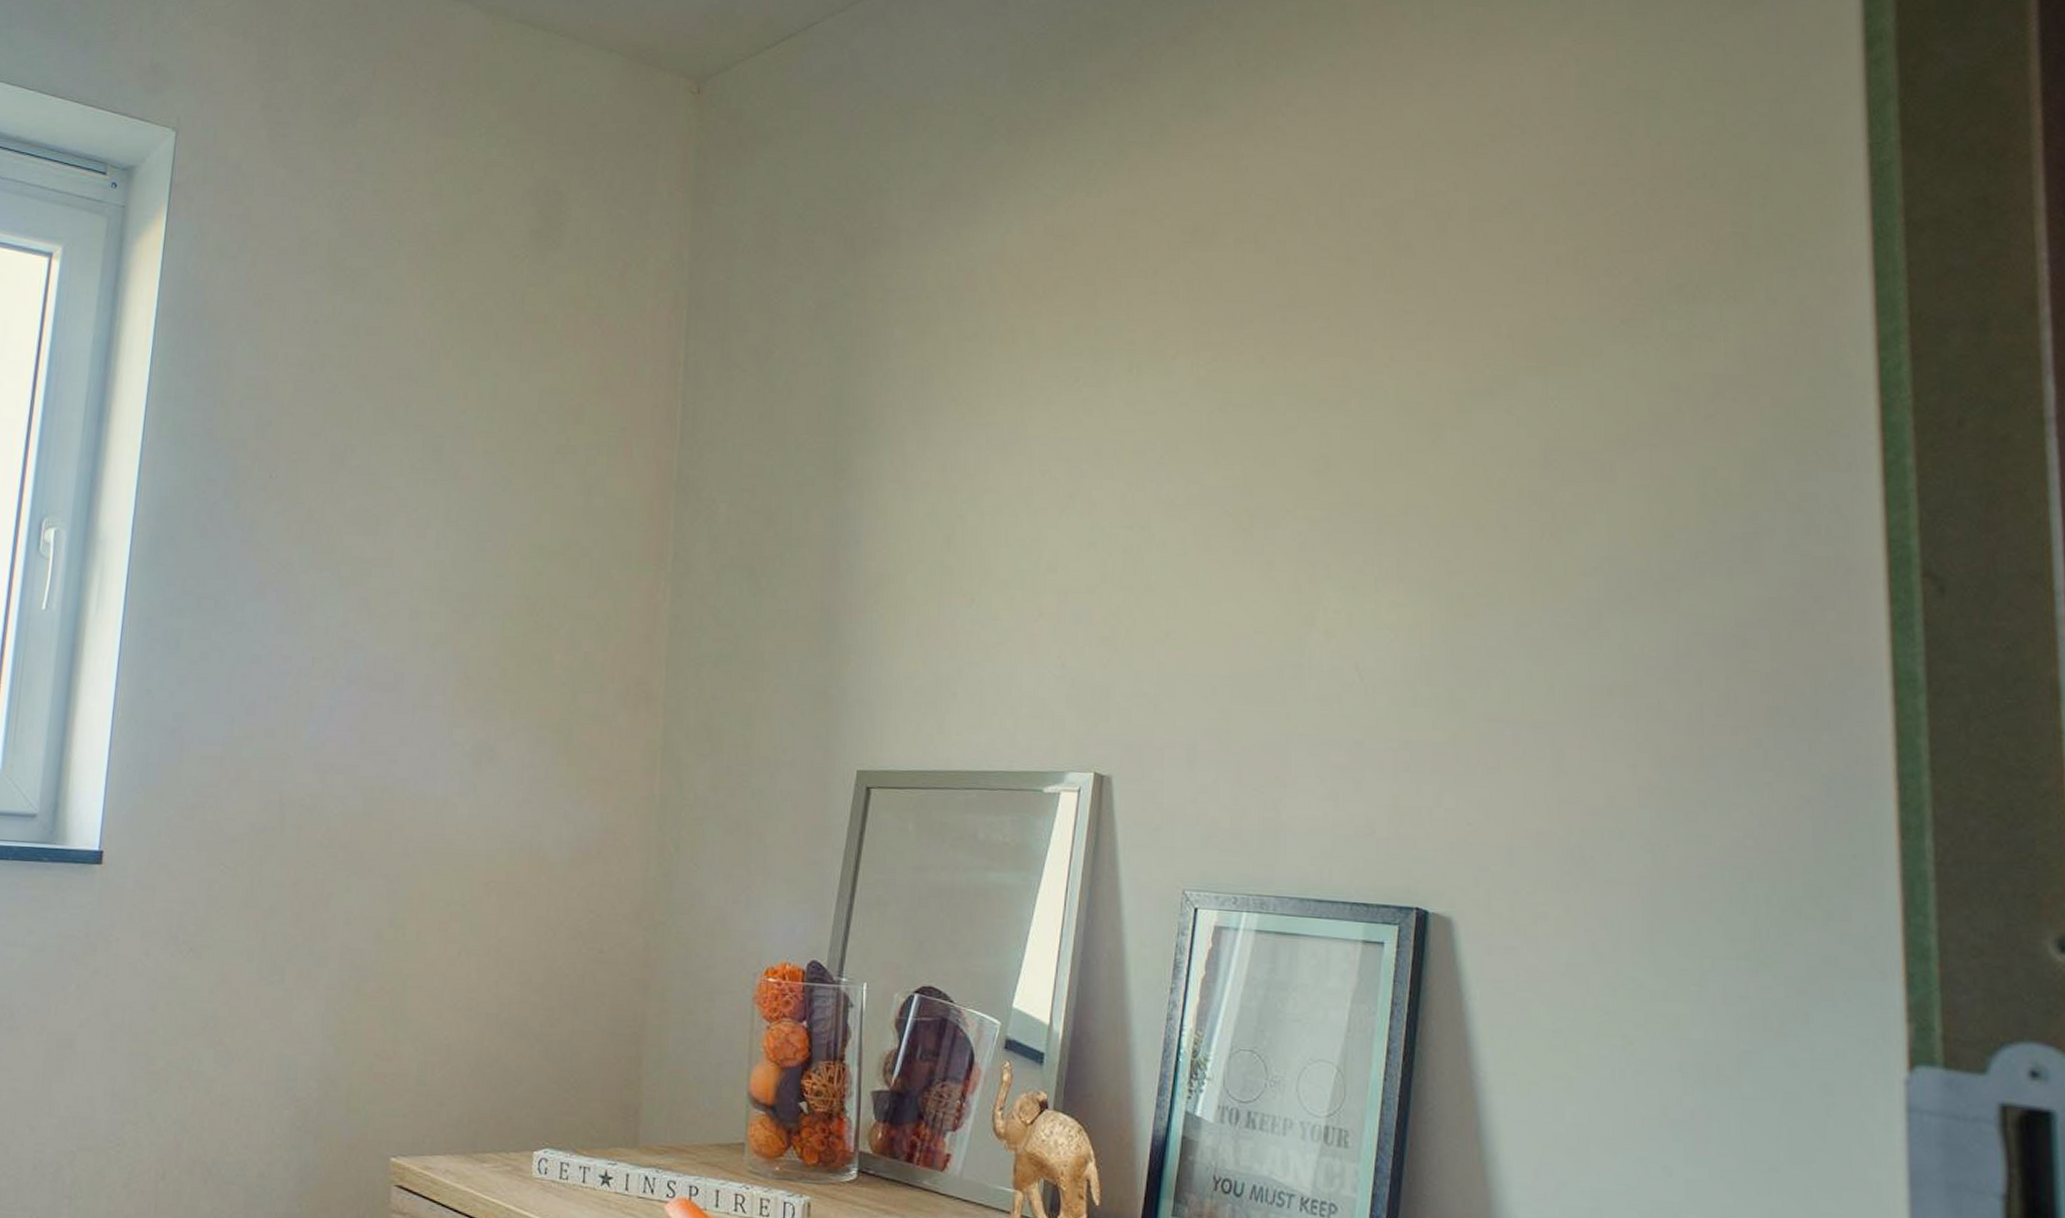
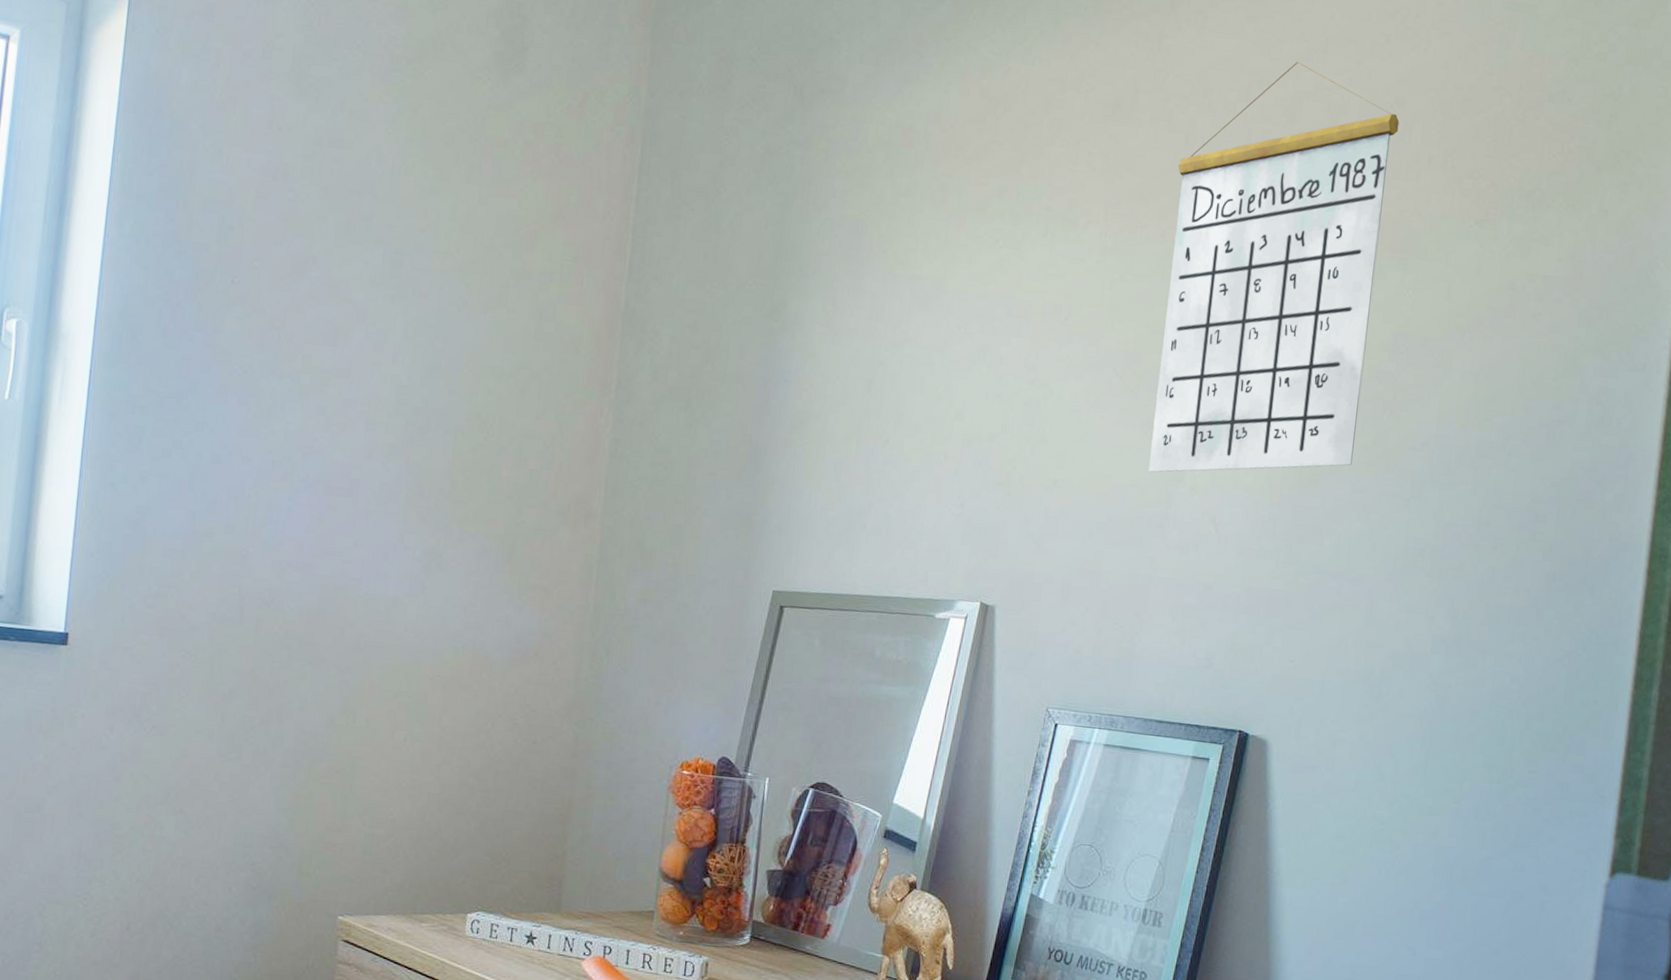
calendar: none [1270,169,1517,617] -> present [1148,61,1400,473]

